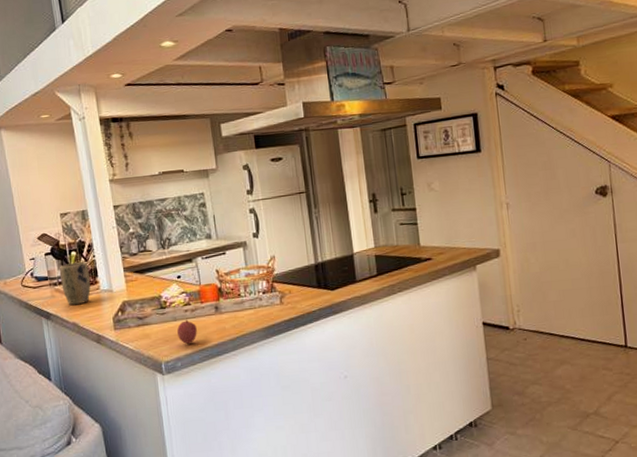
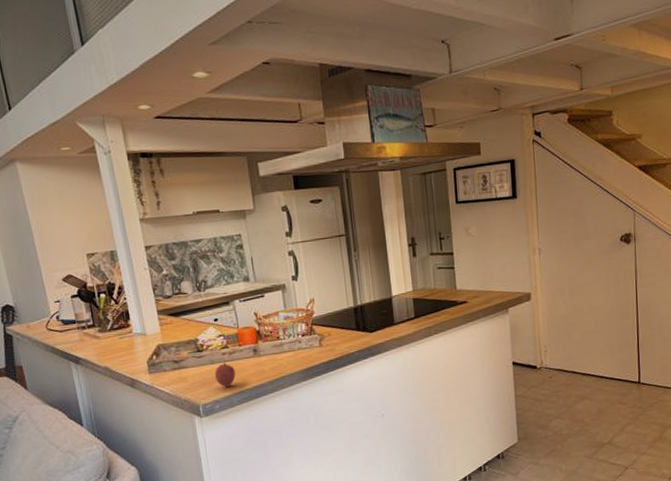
plant pot: present [59,262,91,306] -> none [87,304,123,350]

